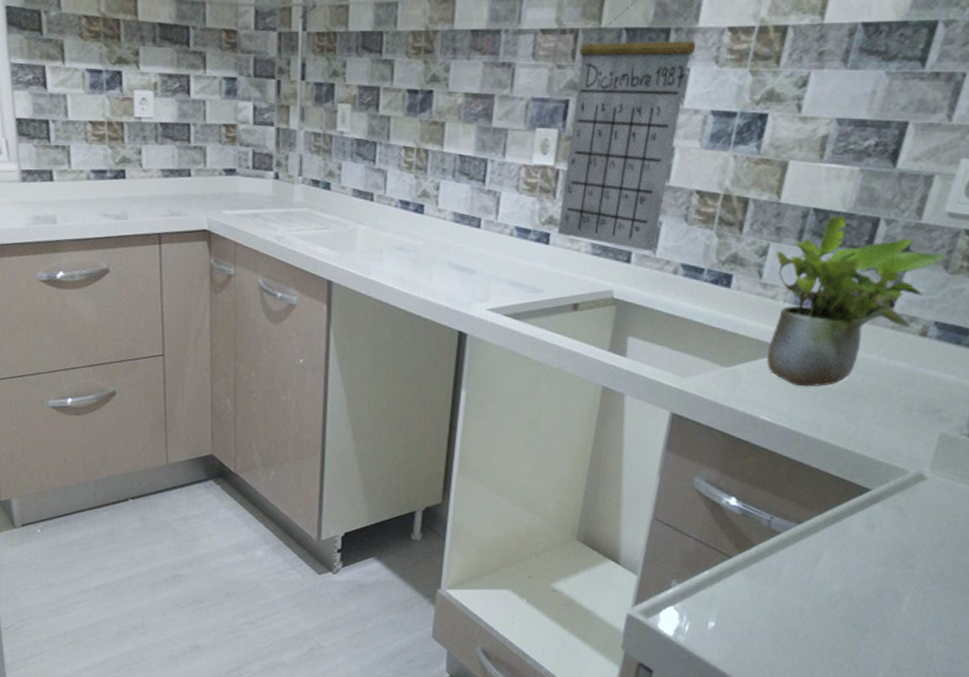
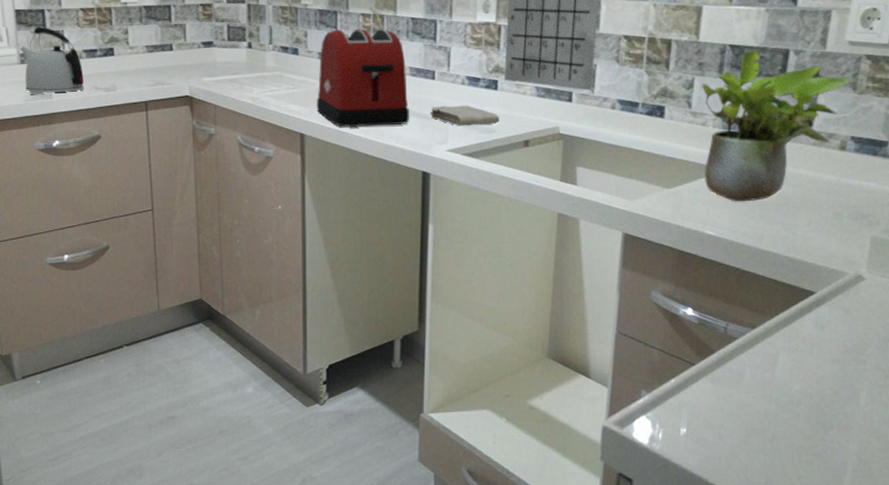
kettle: none [21,140,91,219] -> present [19,26,84,95]
toaster: none [347,163,450,278] -> present [316,28,409,127]
washcloth: none [472,258,548,284] -> present [430,105,499,126]

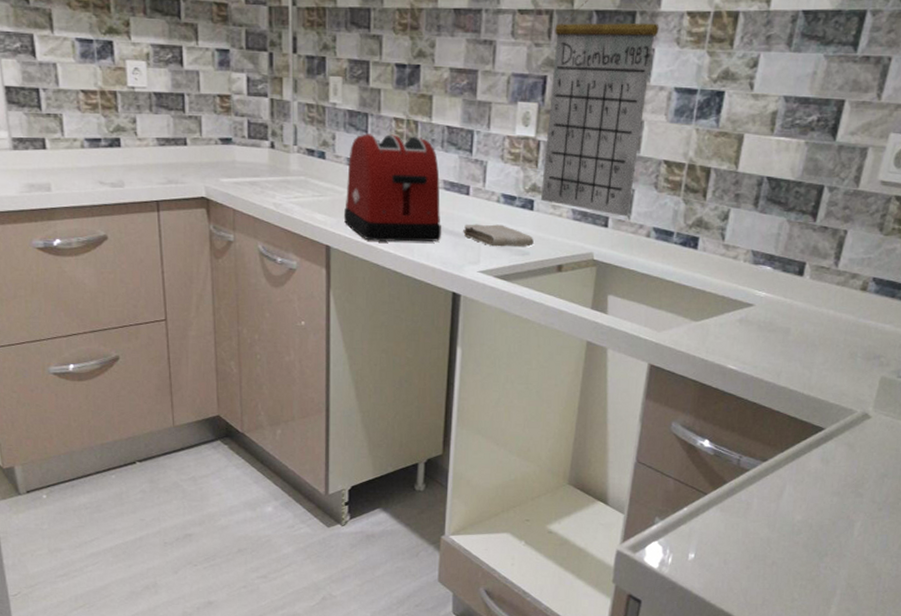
kettle: present [19,26,84,95] -> none [11,108,87,187]
potted plant: present [701,49,853,202] -> none [731,182,881,338]

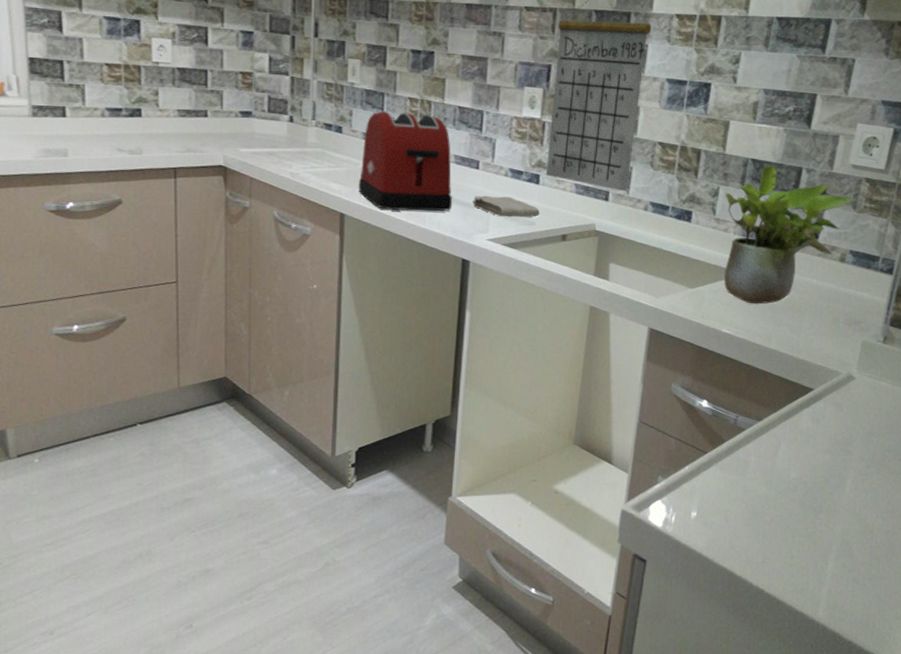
potted plant: none [731,182,881,338] -> present [724,164,854,304]

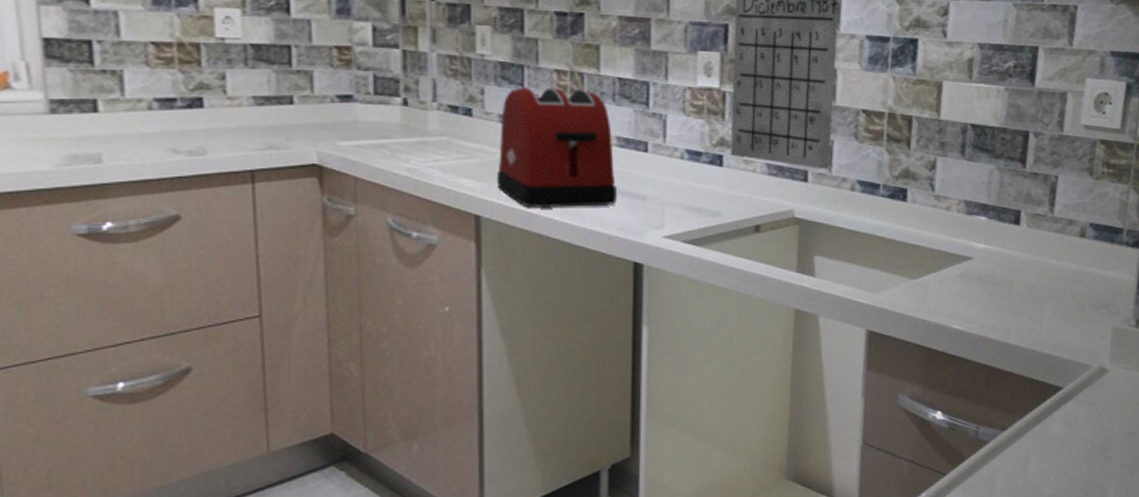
washcloth: present [473,195,539,217] -> none [643,183,726,208]
potted plant: present [724,164,854,304] -> none [943,129,1090,293]

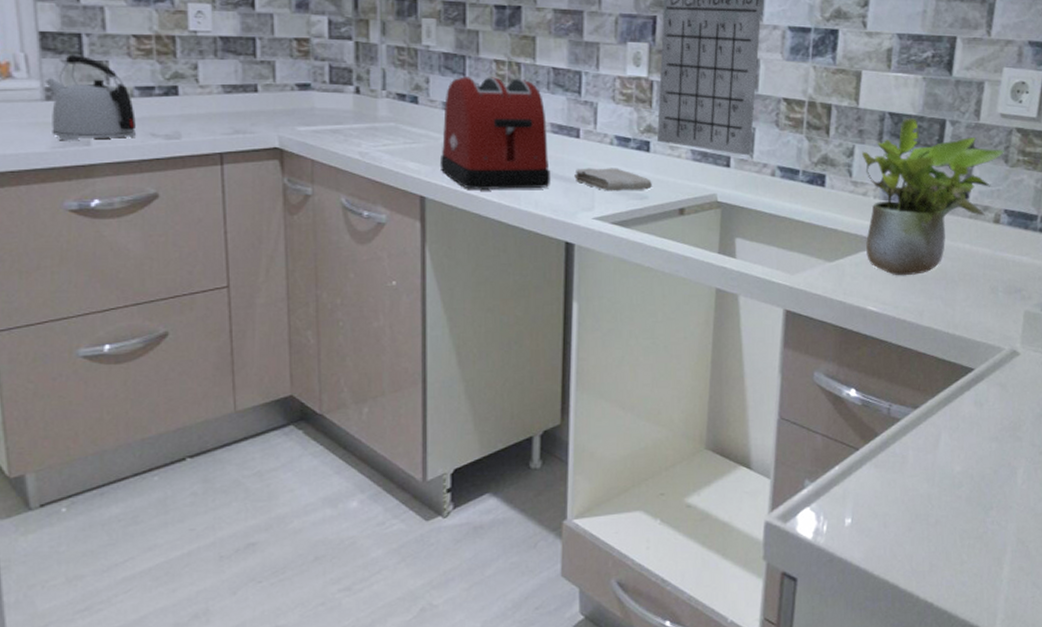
kettle: none [48,63,154,158] -> present [44,54,136,141]
washcloth: none [643,183,726,208] -> present [574,168,652,191]
potted plant: none [943,129,1090,293] -> present [861,117,1005,276]

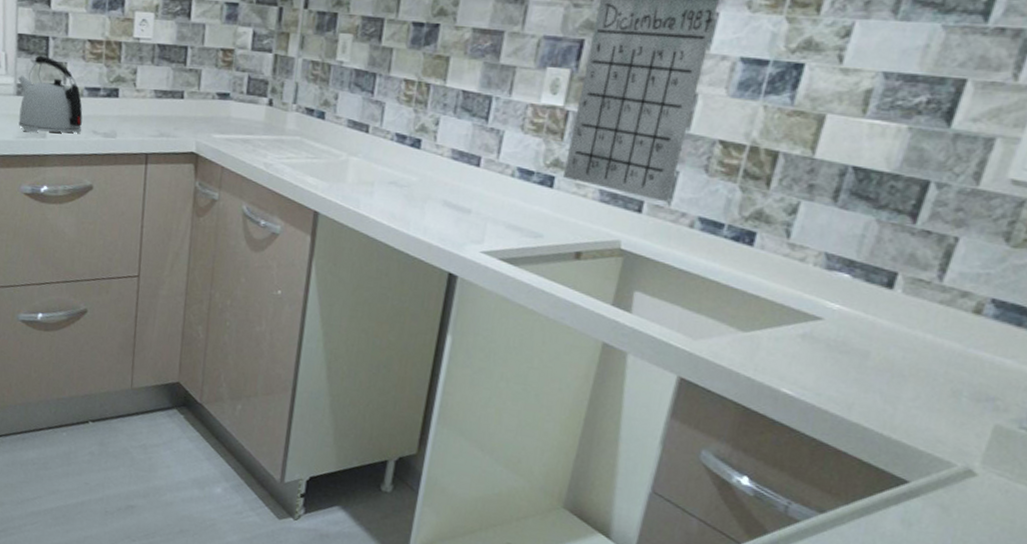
toaster: present [439,76,550,189] -> none [336,95,448,215]
washcloth: present [574,168,652,191] -> none [468,198,550,228]
potted plant: present [861,117,1005,276] -> none [791,174,1009,362]

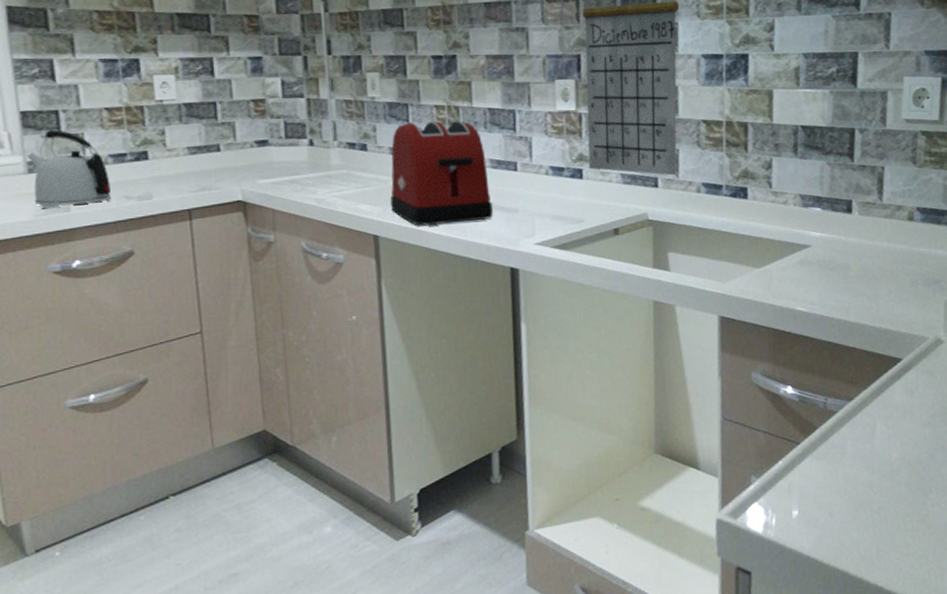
toaster: none [336,95,448,215] -> present [390,121,493,226]

